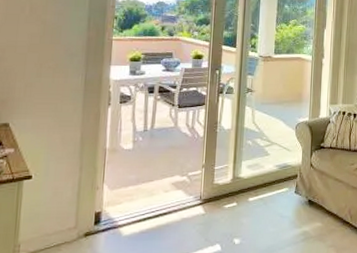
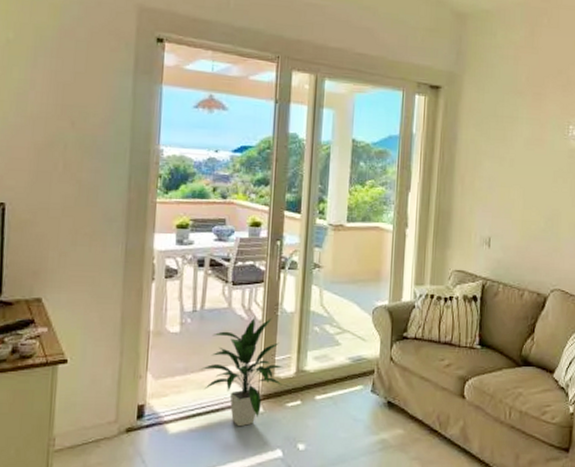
indoor plant: none [150,134,222,227] -> present [200,317,283,427]

